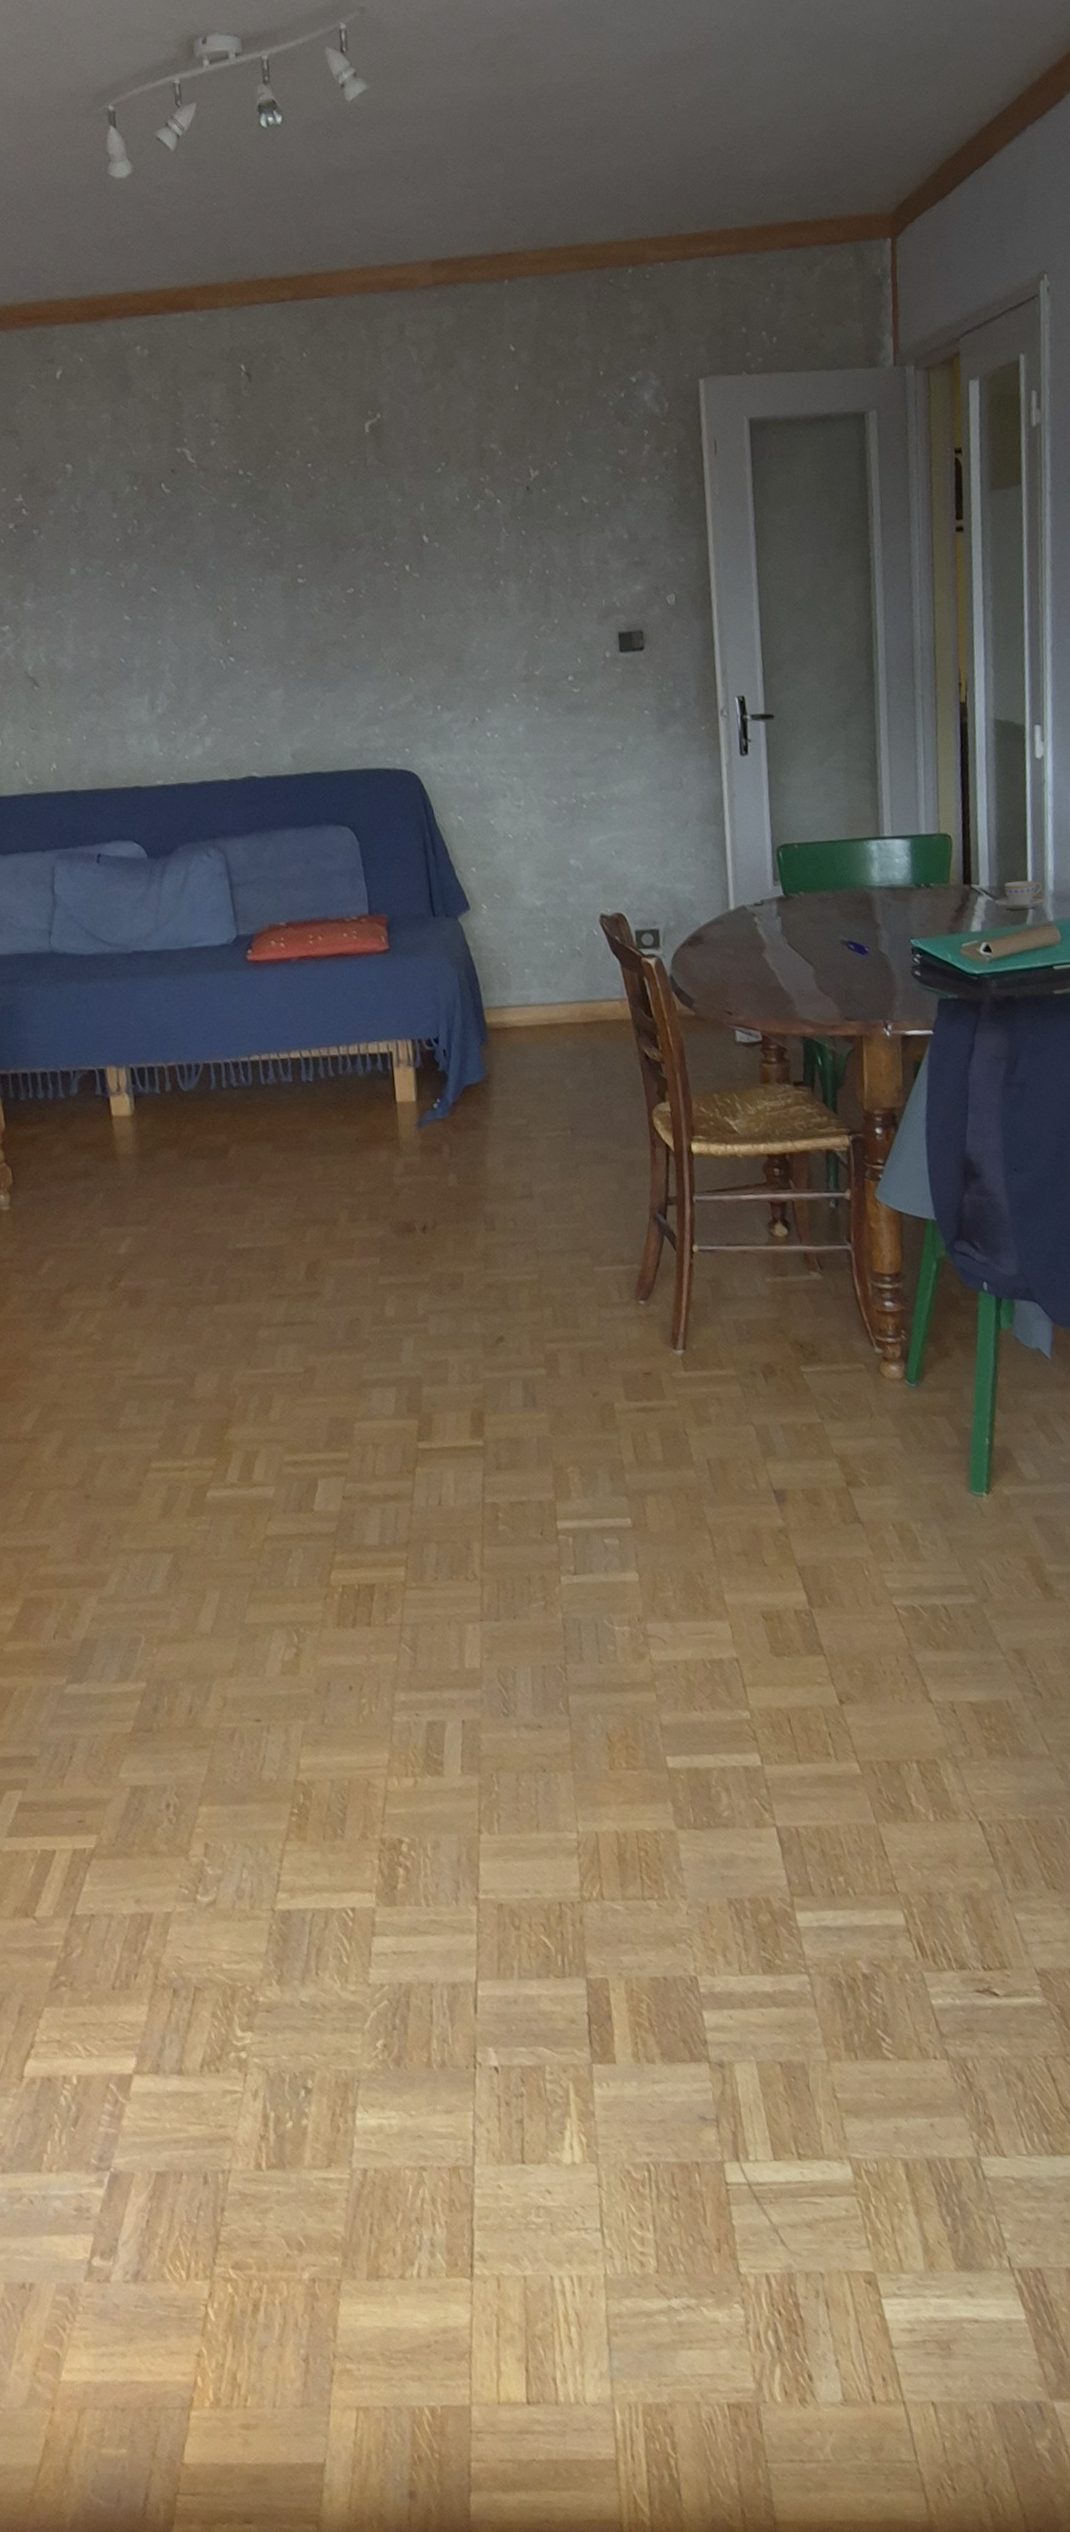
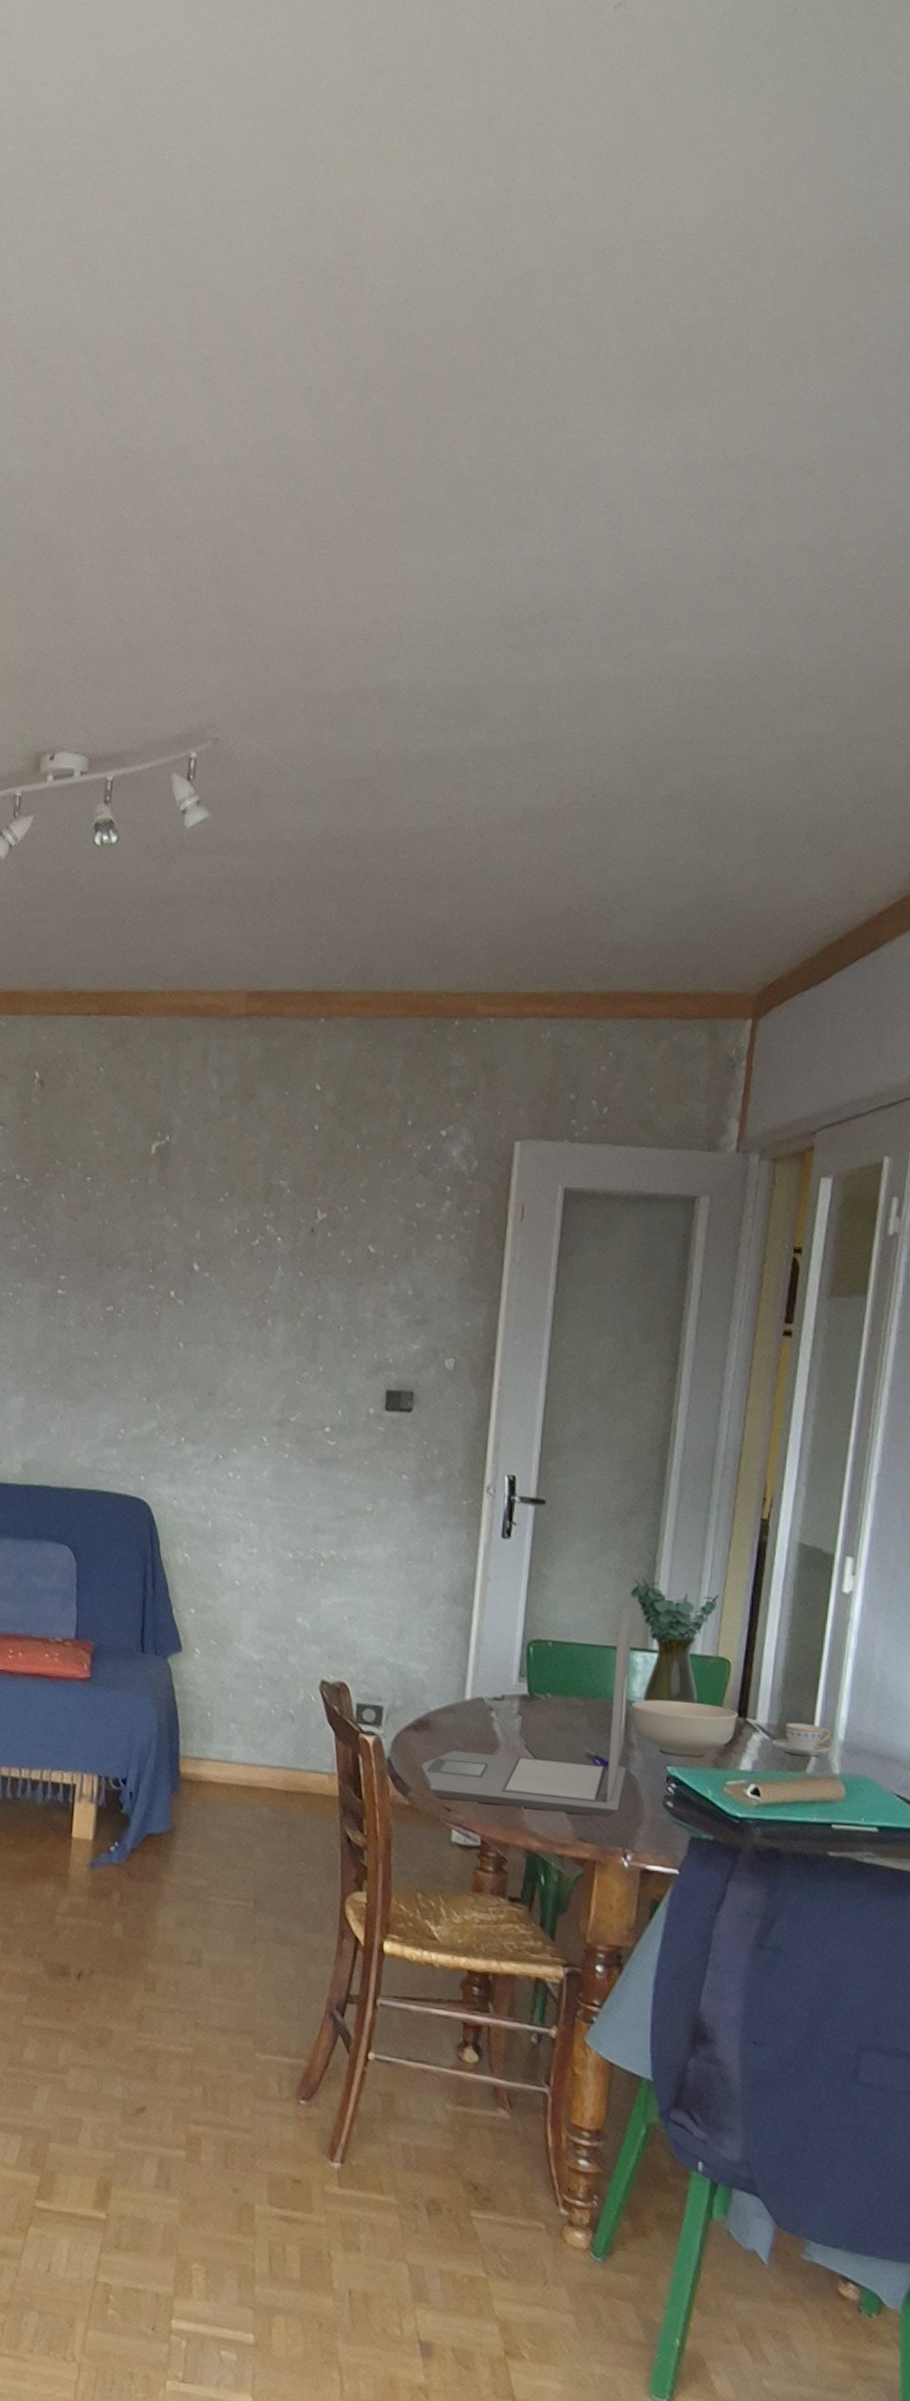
laptop: none [700,800,877,1004] -> present [420,1605,632,1817]
vase: none [858,772,935,885] -> present [630,1577,720,1705]
bowl: none [873,877,964,930] -> present [632,1699,738,1758]

